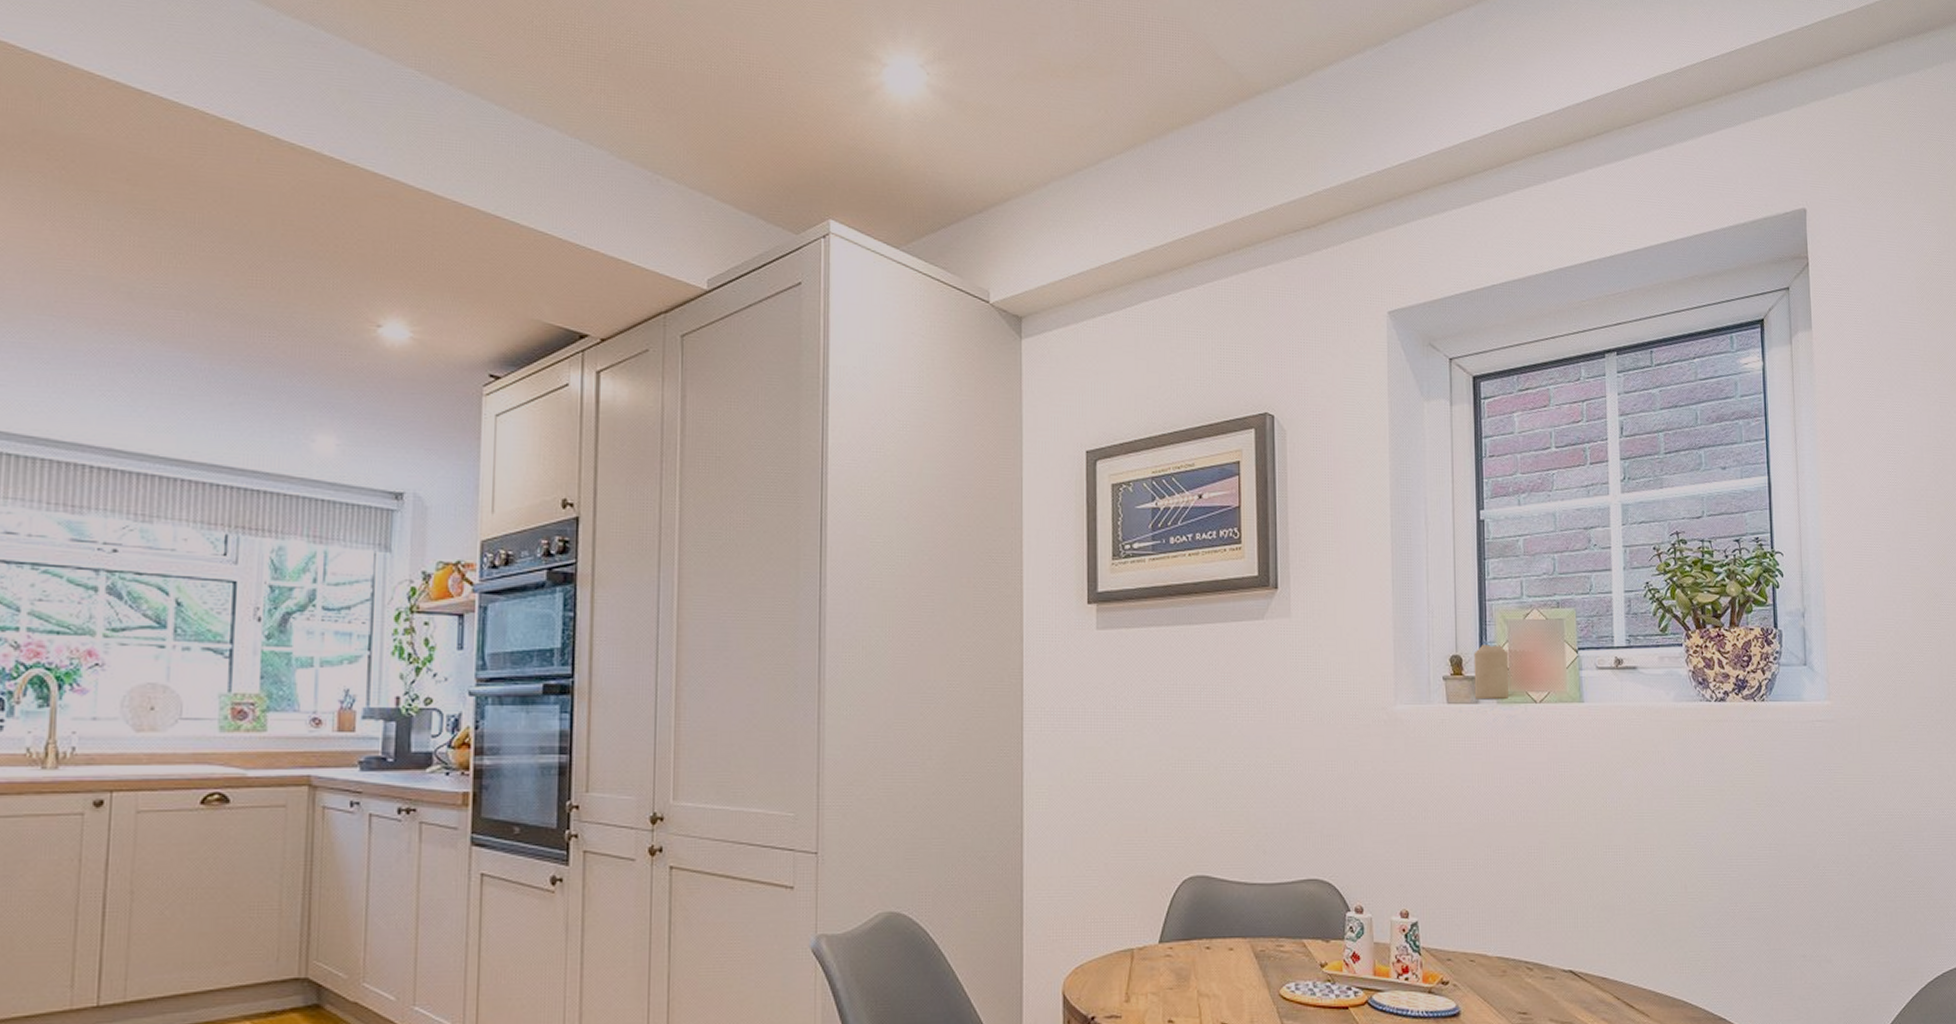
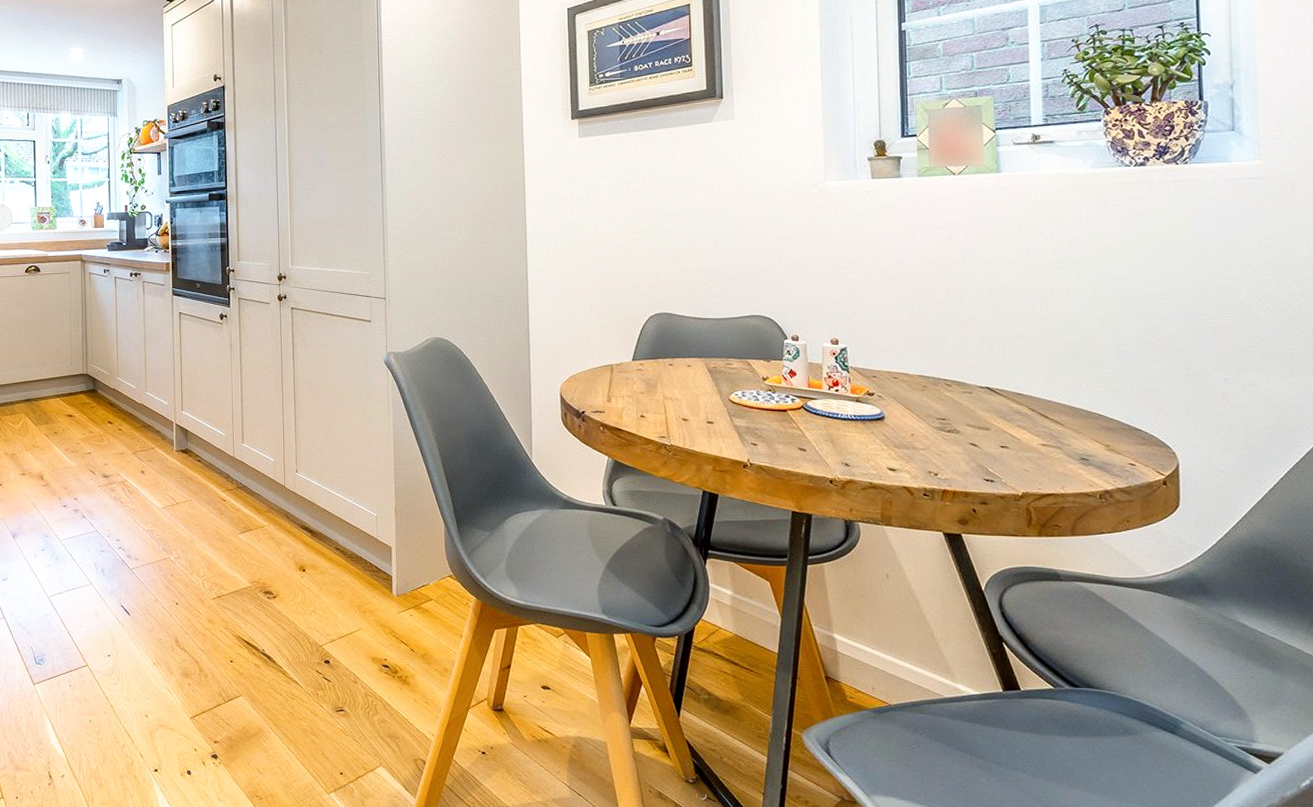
candle: present [1473,644,1508,700] -> none [896,130,928,175]

